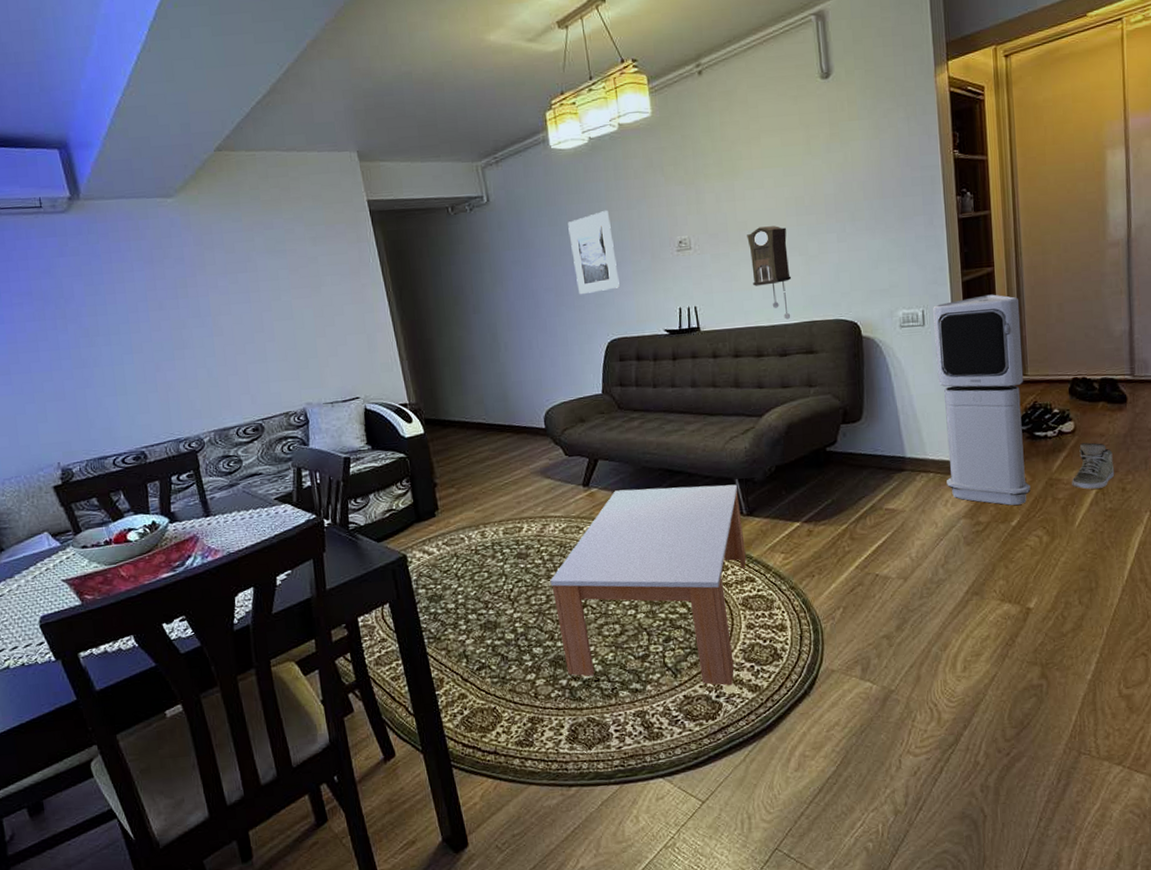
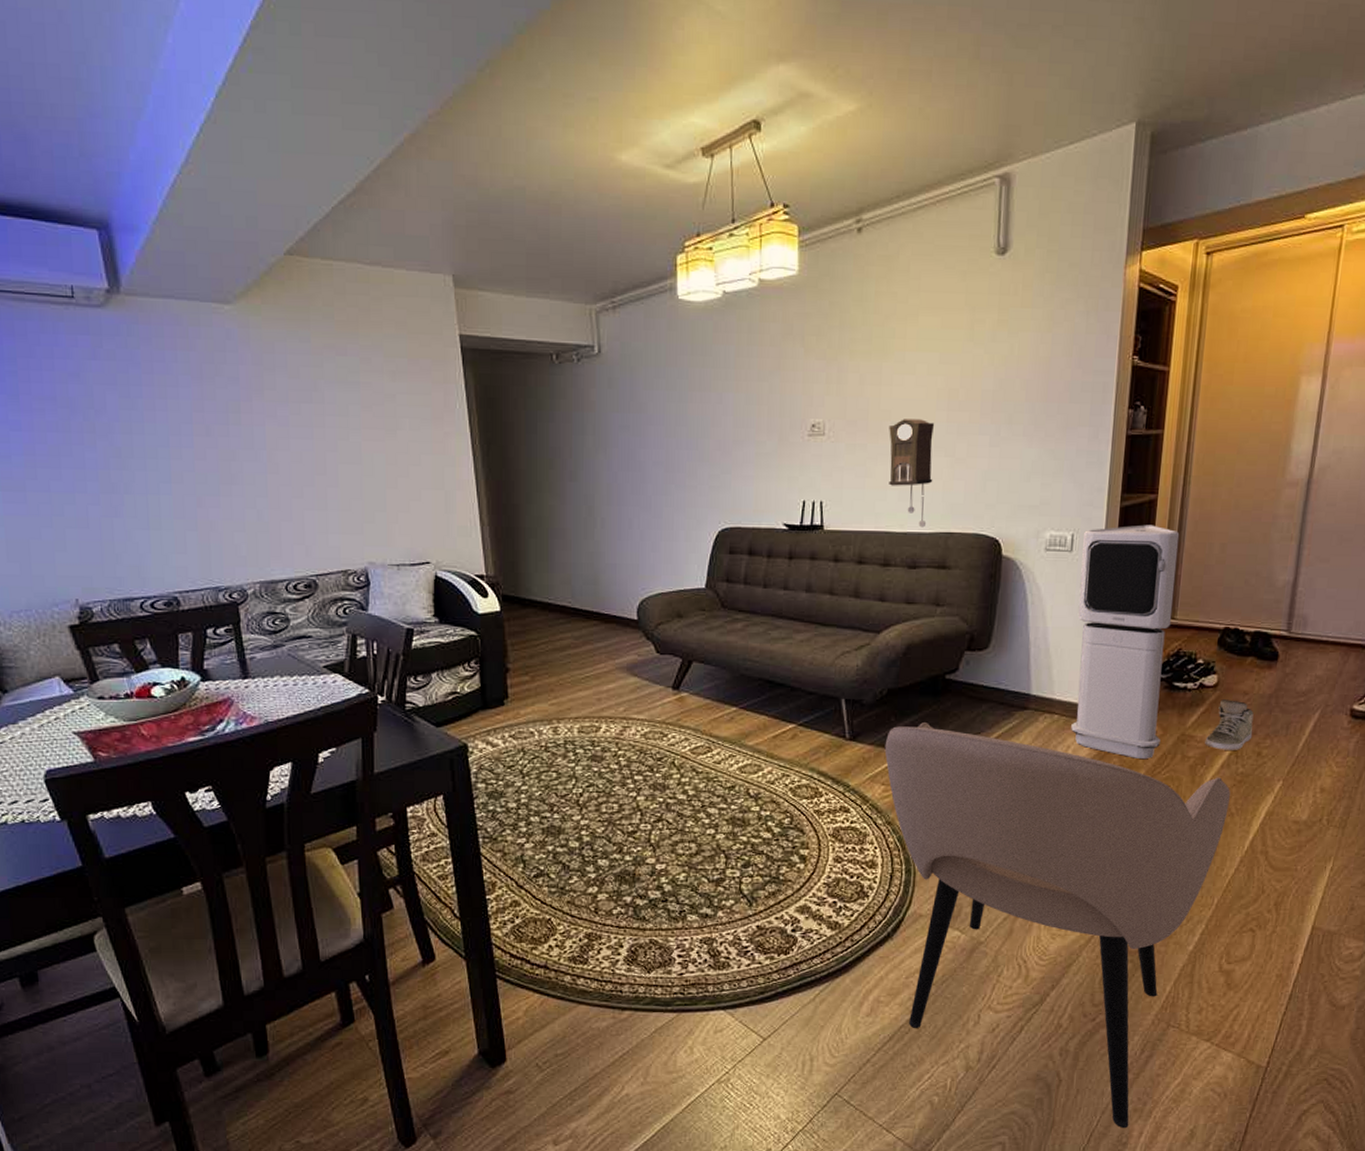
coffee table: present [550,484,746,686] -> none [625,697,844,921]
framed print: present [568,211,620,295] -> none [688,379,739,474]
armchair: none [779,492,1104,858] -> present [884,722,1231,1129]

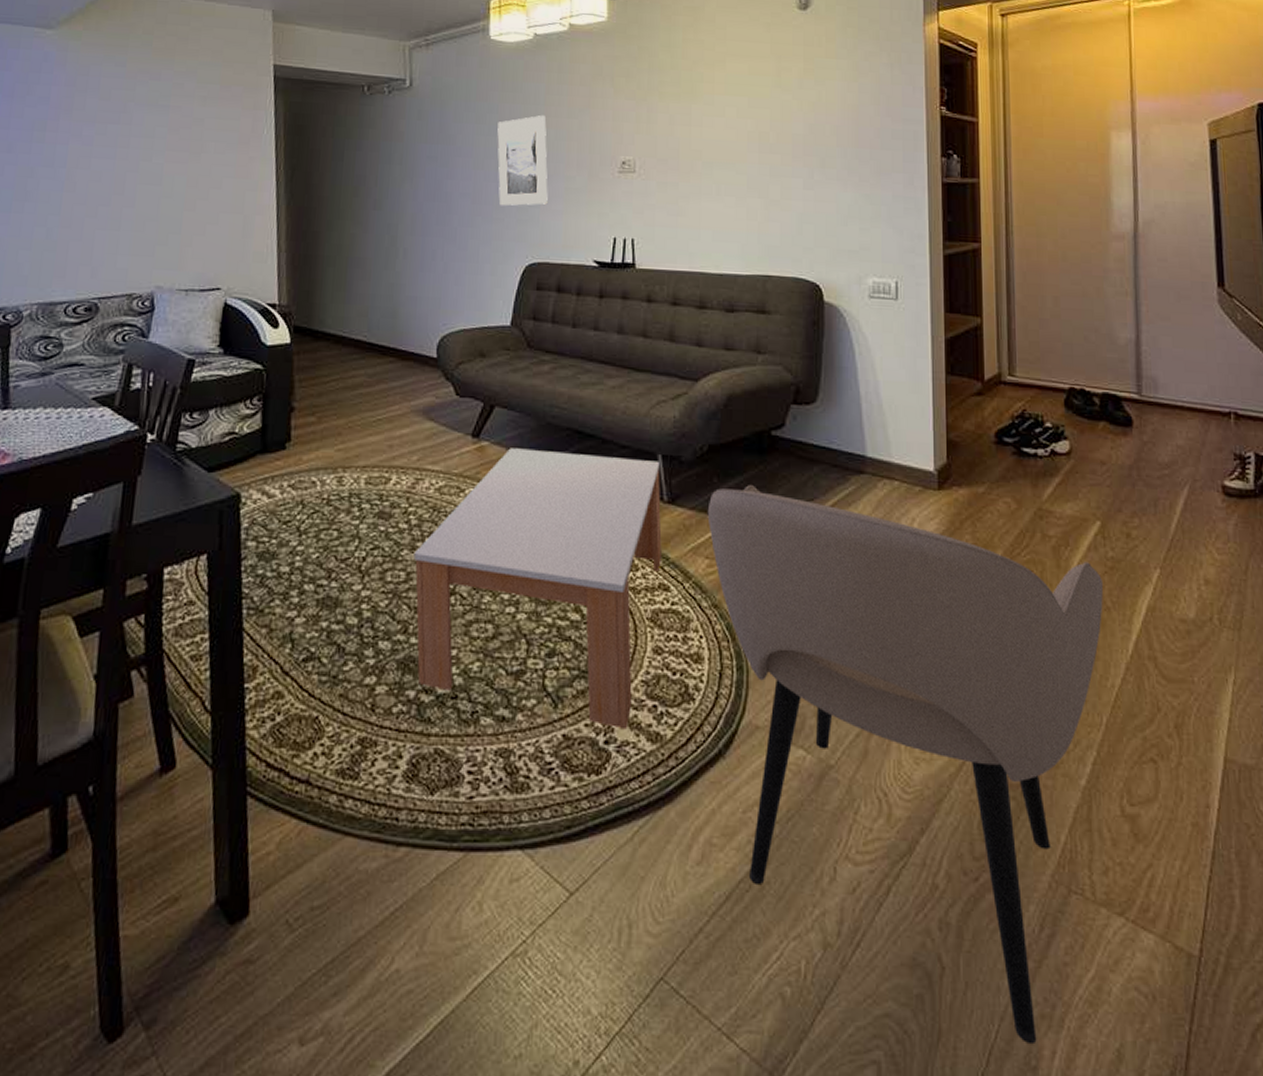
coffee table: none [625,697,844,921] -> present [413,448,662,730]
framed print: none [688,379,739,474] -> present [497,115,548,206]
pendulum clock: present [889,419,934,528] -> none [700,159,748,269]
air purifier: present [1071,524,1180,760] -> none [908,274,1016,538]
sneaker: present [1205,699,1254,750] -> none [1065,469,1117,530]

